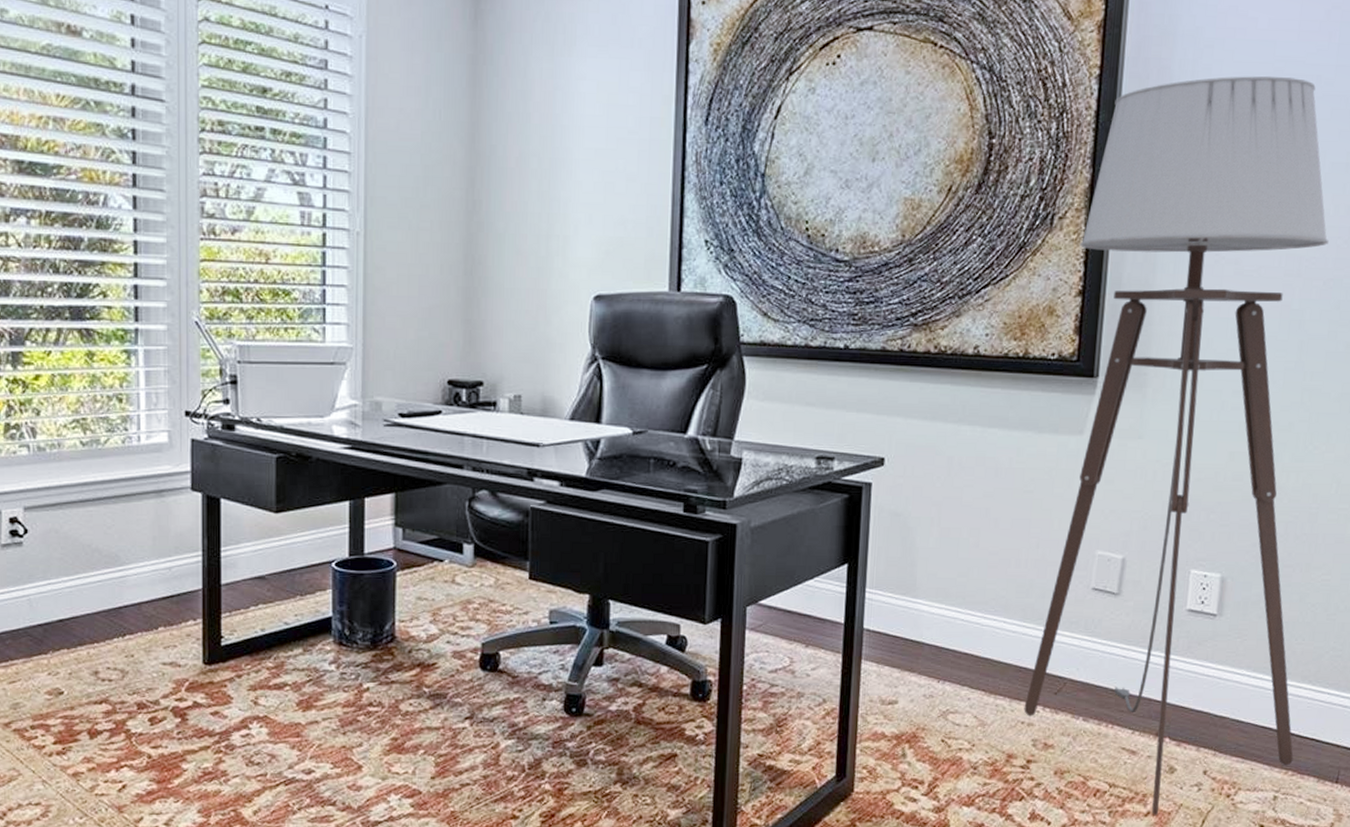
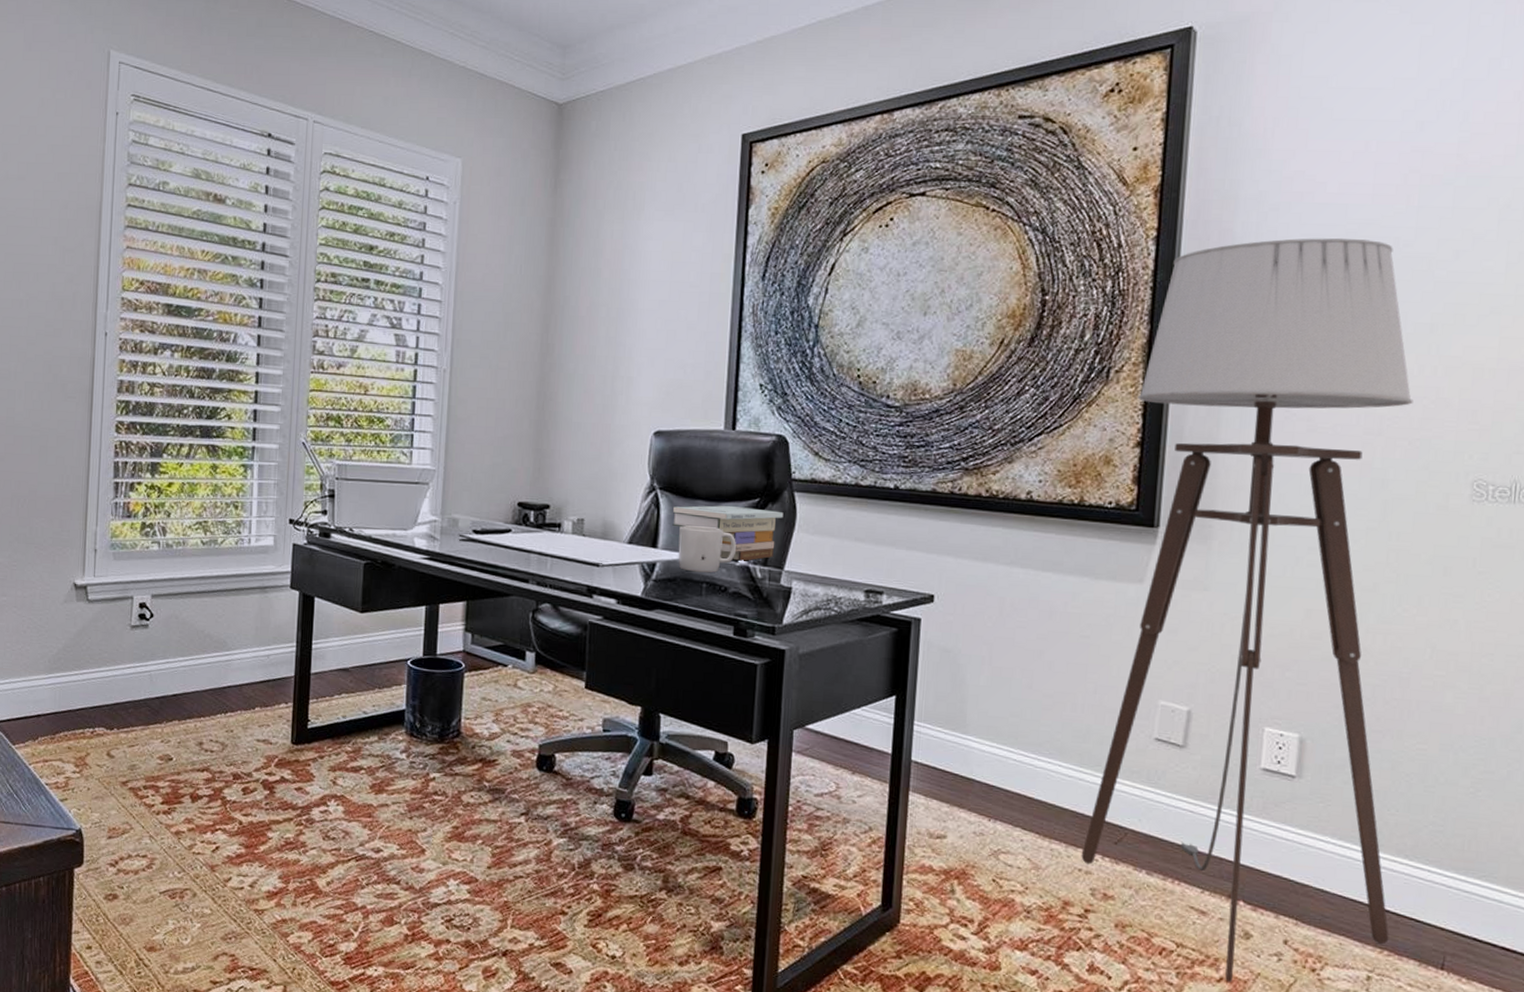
books: none [617,373,733,433] -> present [672,505,784,561]
mug: none [623,397,685,448] -> present [678,525,737,573]

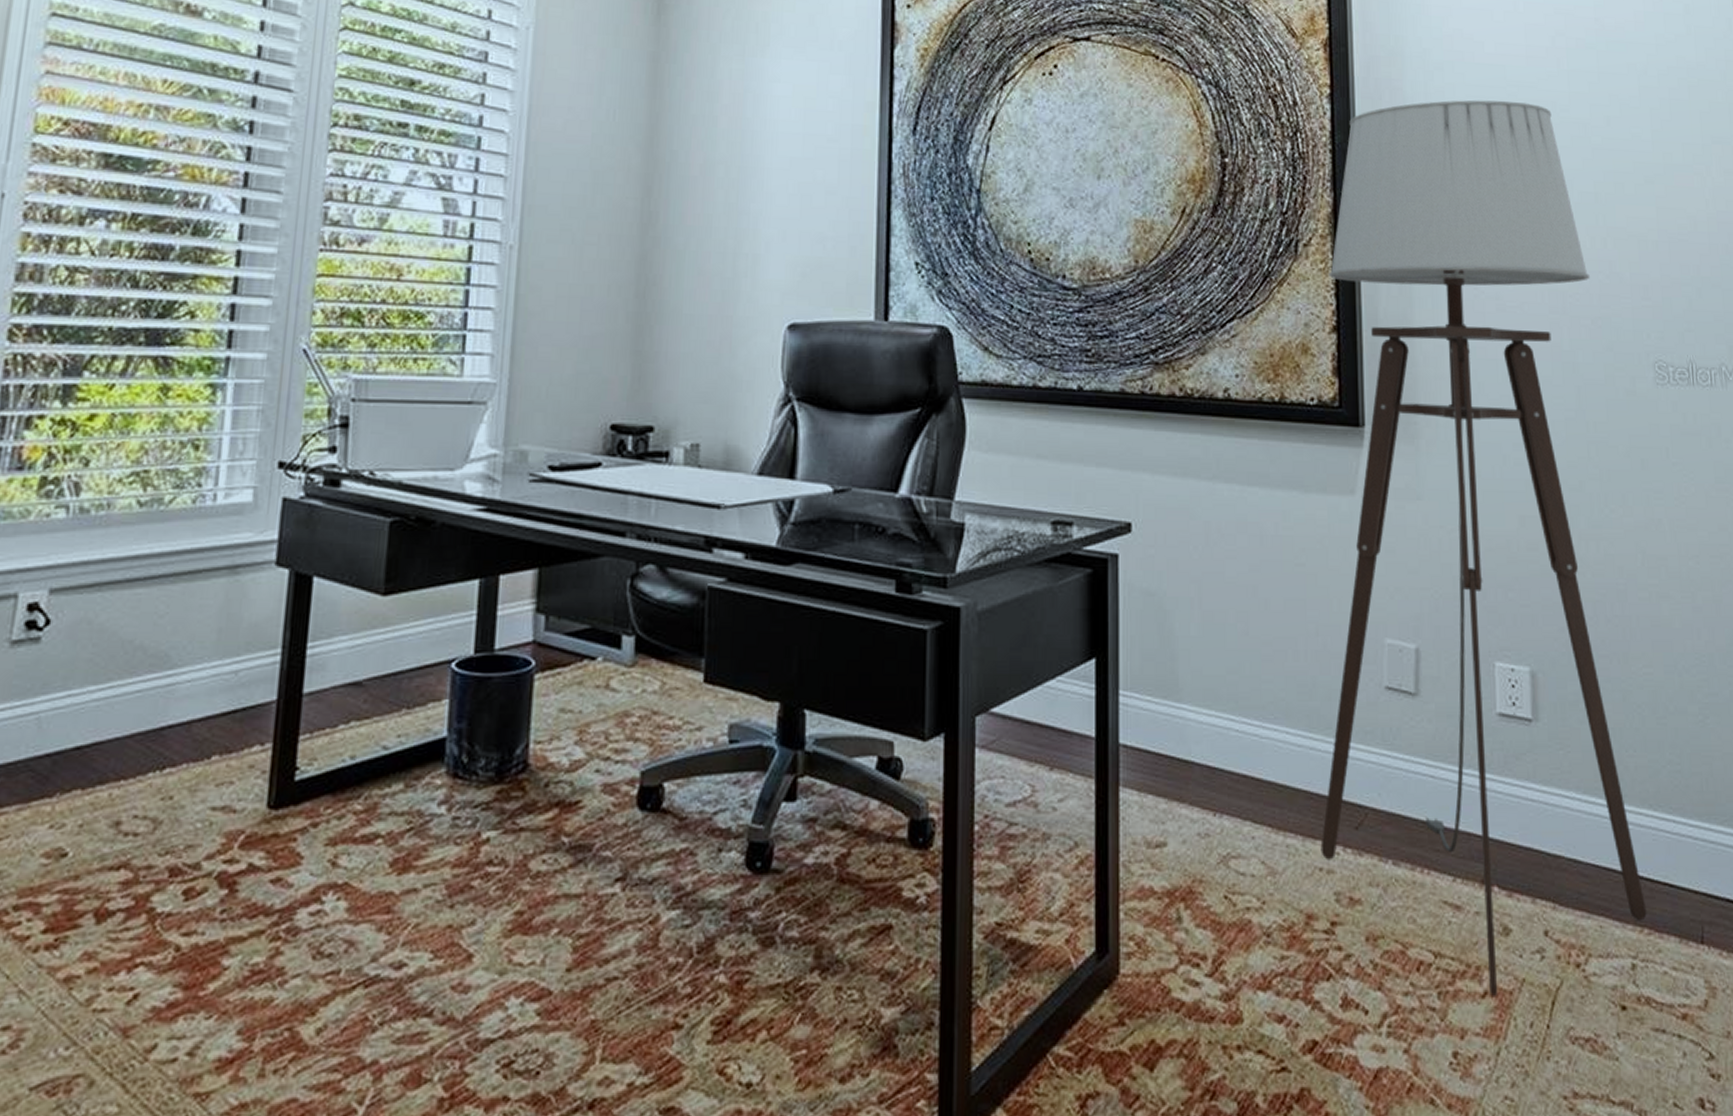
books: present [672,505,784,561] -> none [814,418,951,491]
mug: present [678,525,737,573] -> none [822,447,896,510]

